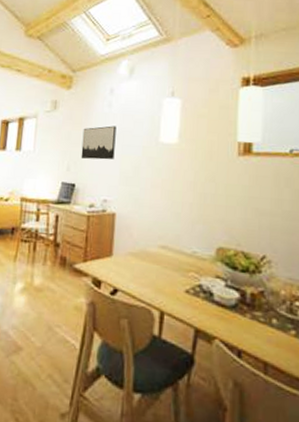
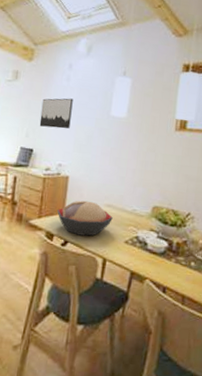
decorative bowl: none [104,241,169,284] -> present [57,200,113,236]

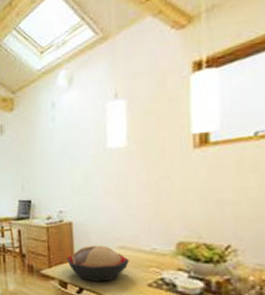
wall art: present [39,98,73,129] -> none [31,139,64,176]

